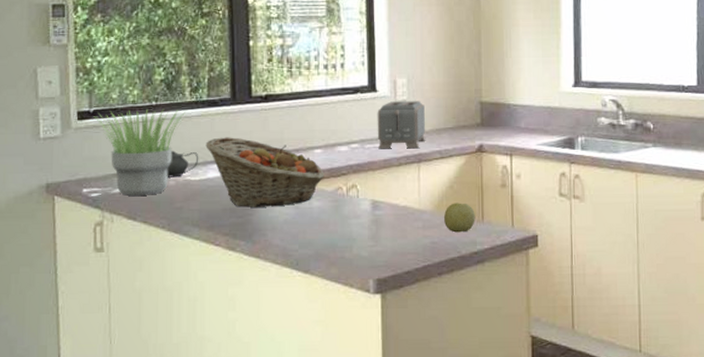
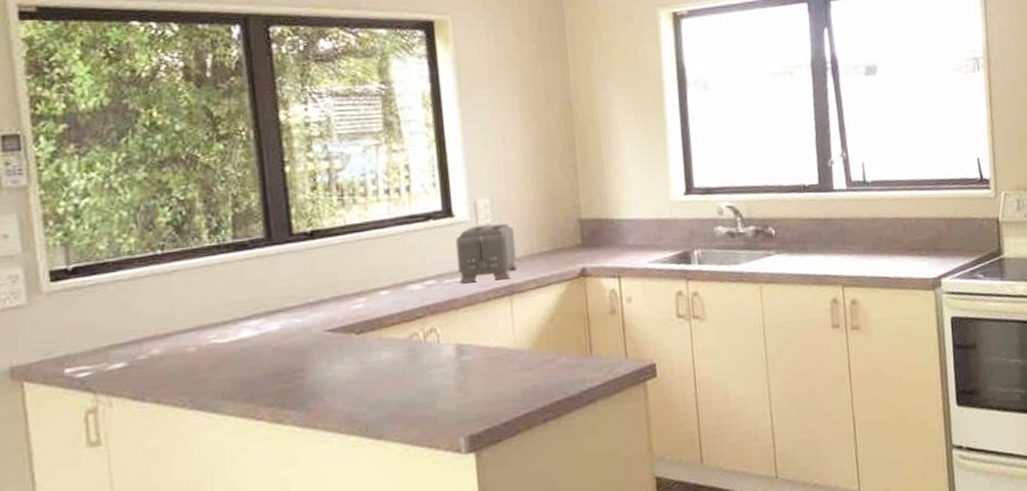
potted plant: present [93,109,186,196] -> none [73,258,206,372]
teapot: present [167,150,199,178] -> none [183,308,227,343]
fruit basket: present [205,137,324,207] -> none [234,285,395,370]
apple: present [443,203,475,233] -> none [544,336,583,372]

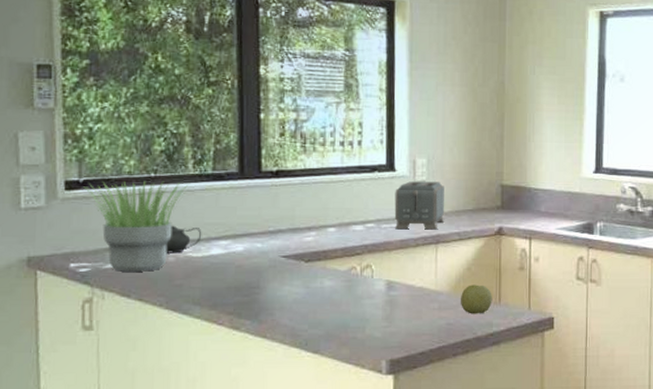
potted plant: none [73,258,206,372] -> present [83,181,189,272]
teapot: none [183,308,227,343] -> present [166,225,202,253]
apple: none [544,336,583,372] -> present [460,285,492,314]

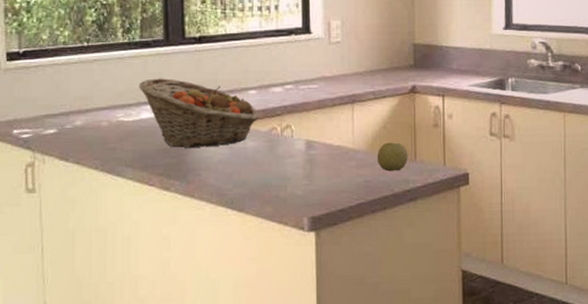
potted plant: present [83,181,189,272] -> none [23,50,119,137]
teapot: present [166,225,202,253] -> none [99,91,132,119]
fruit basket: none [209,213,338,286] -> present [139,78,259,148]
toaster: present [394,181,445,230] -> none [311,43,360,90]

